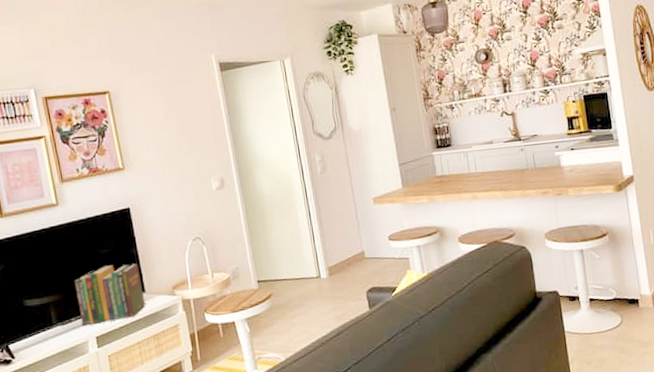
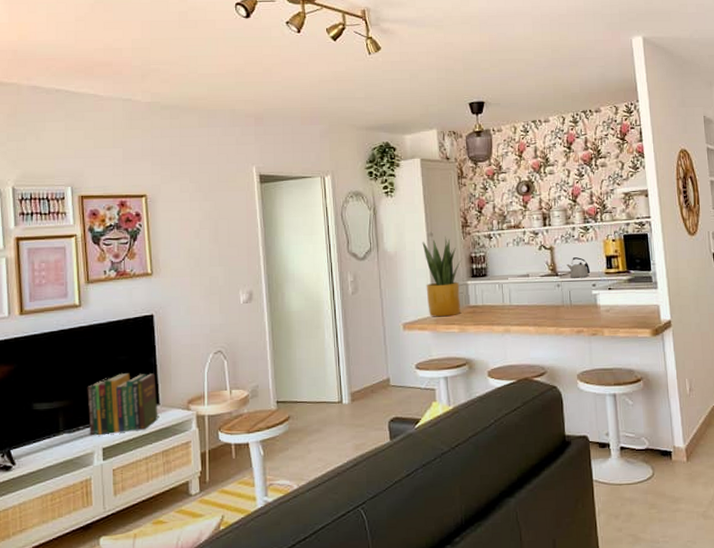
planter: none [385,110,428,190] -> present [422,237,462,317]
kettle: none [529,121,553,142] -> present [567,257,591,278]

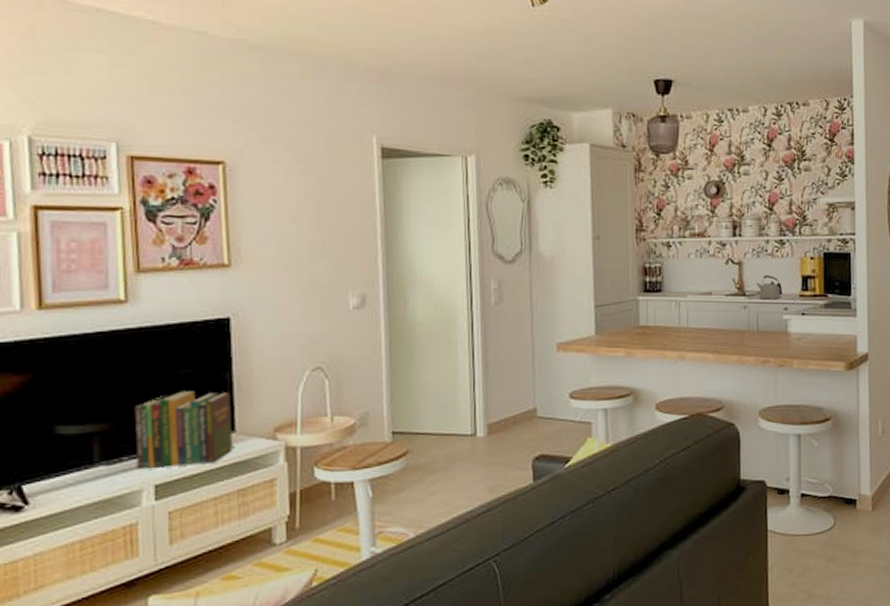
planter: present [422,237,462,317] -> none [586,241,633,338]

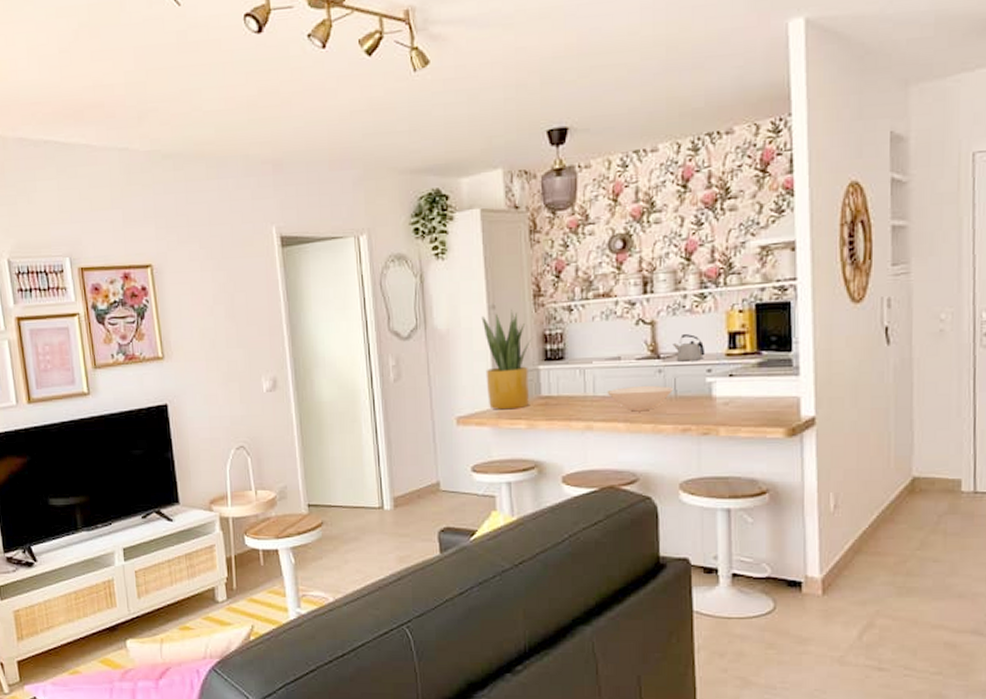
books: present [134,389,233,470] -> none [102,468,179,535]
planter: none [586,241,633,338] -> present [481,309,532,410]
bowl: none [699,319,757,344] -> present [607,385,674,412]

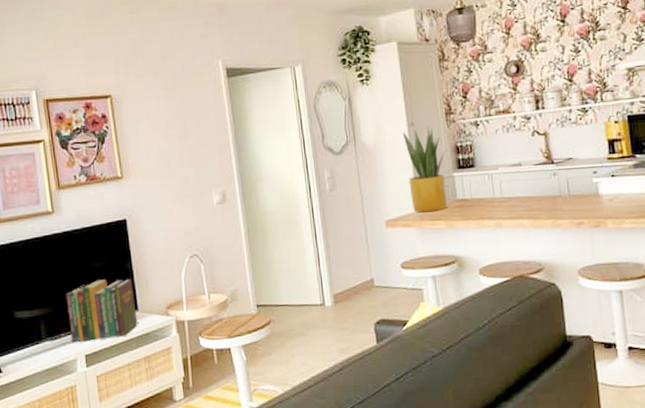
books: none [102,468,179,535] -> present [66,278,138,343]
bowl: present [607,385,674,412] -> none [512,186,568,210]
kettle: present [673,334,705,362] -> none [563,142,591,166]

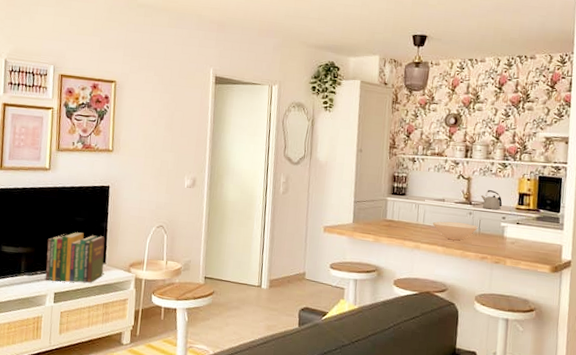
planter: present [402,126,447,213] -> none [348,154,385,227]
bowl: none [512,186,568,210] -> present [432,221,479,241]
kettle: none [563,142,591,166] -> present [481,190,503,210]

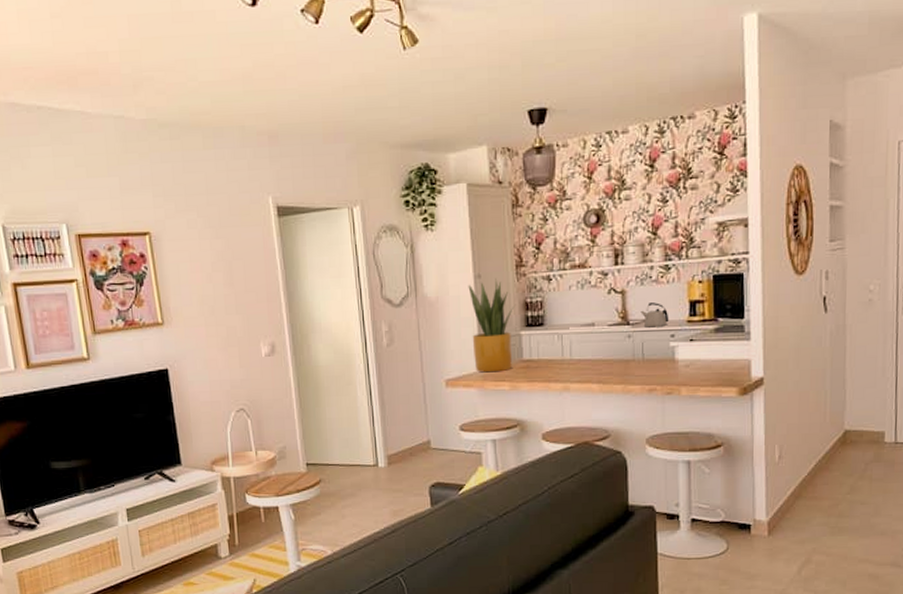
books: present [45,231,105,284] -> none [104,430,182,496]
planter: none [348,154,385,227] -> present [468,279,515,373]
bowl: present [432,221,479,241] -> none [582,349,642,374]

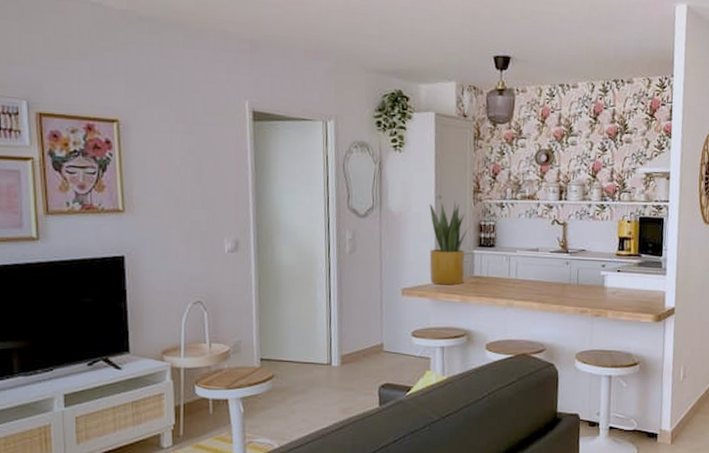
kettle: present [641,303,669,328] -> none [578,236,602,257]

